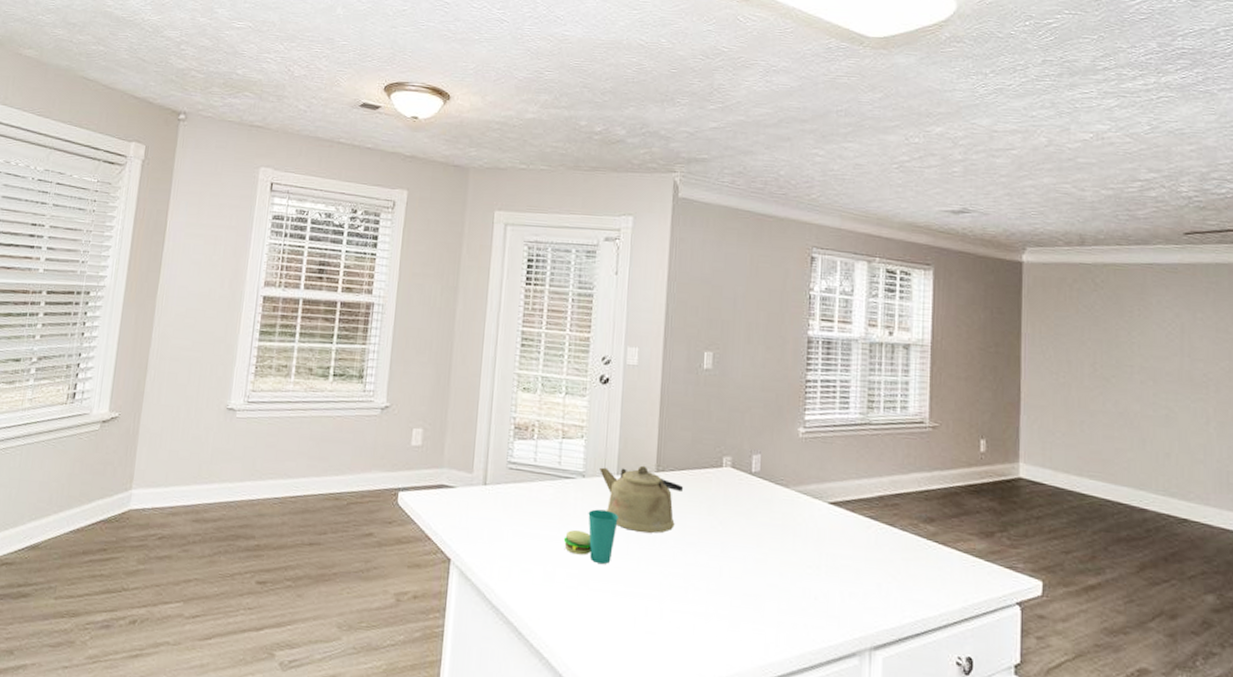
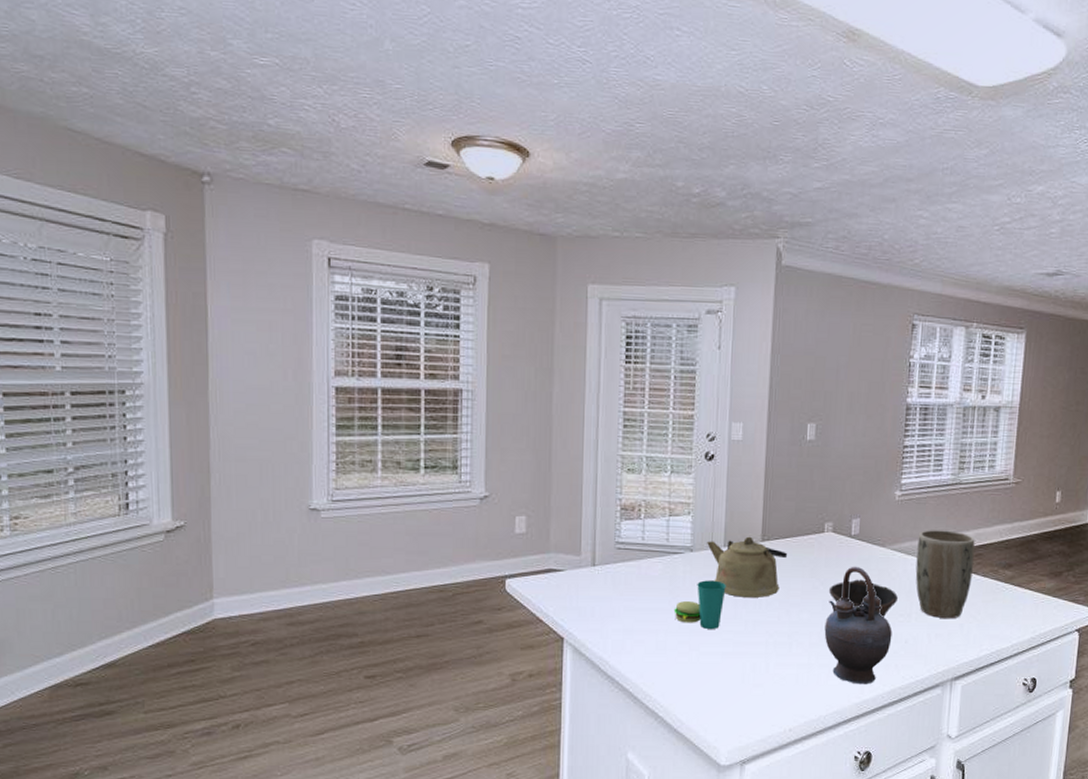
teapot: none [723,506,800,645] -> present [824,566,892,685]
bowl: none [727,521,805,568] -> present [828,579,898,618]
plant pot: none [823,472,890,577] -> present [915,530,975,619]

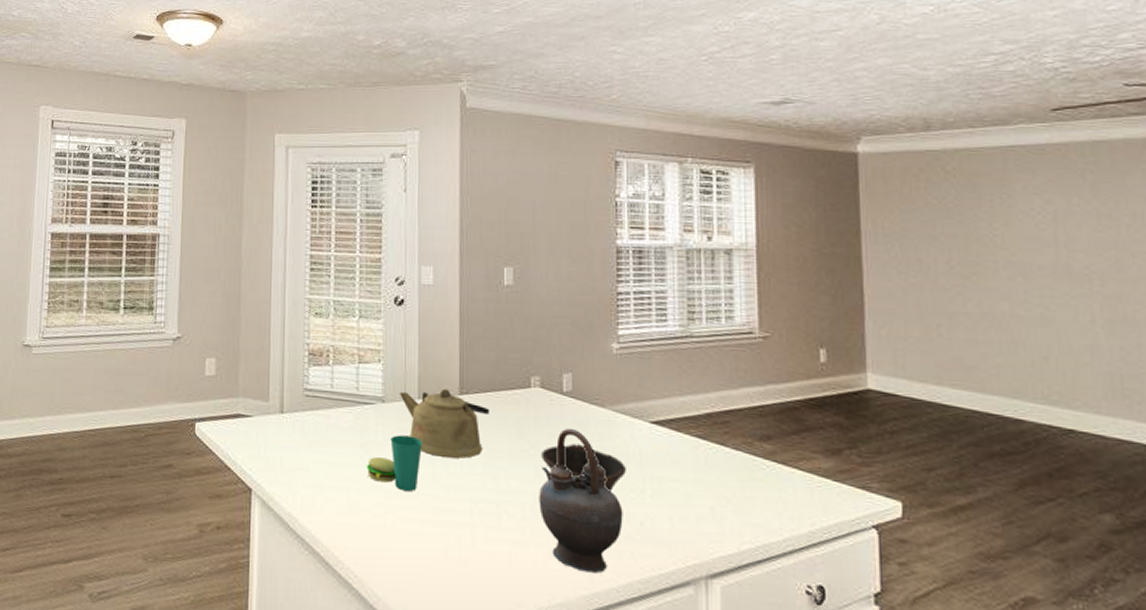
plant pot: present [915,530,975,619] -> none [645,389,721,500]

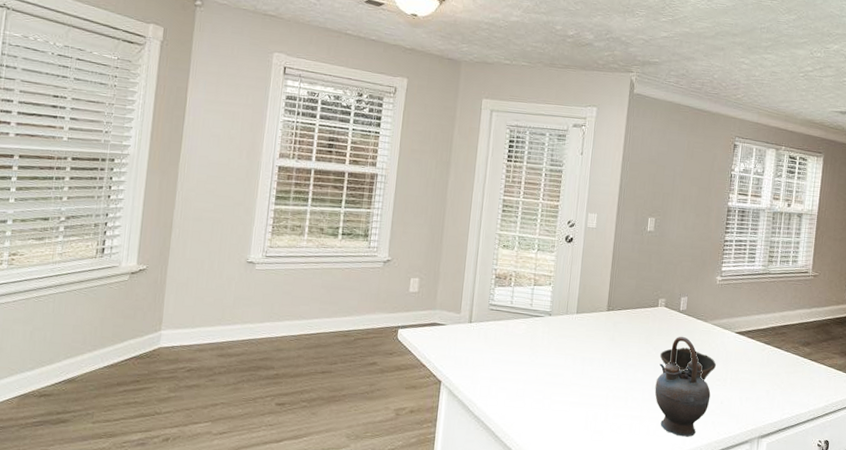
cup: present [366,435,422,492] -> none [533,340,576,382]
kettle: present [400,388,489,459] -> none [563,306,627,358]

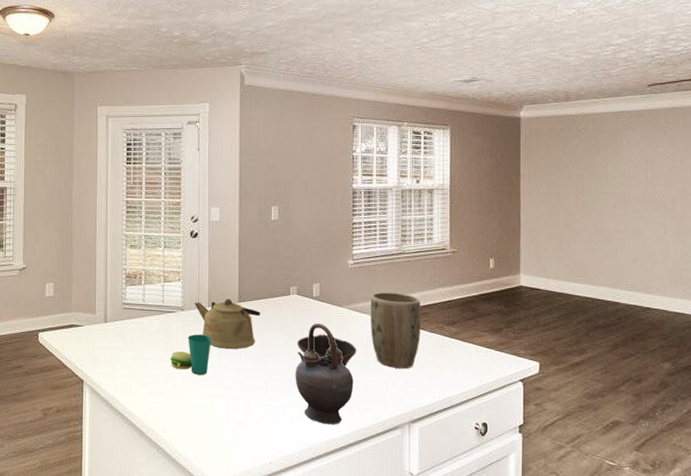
cup: none [533,340,576,382] -> present [170,334,211,376]
kettle: none [563,306,627,358] -> present [195,298,260,349]
plant pot: none [731,310,780,386] -> present [370,292,422,369]

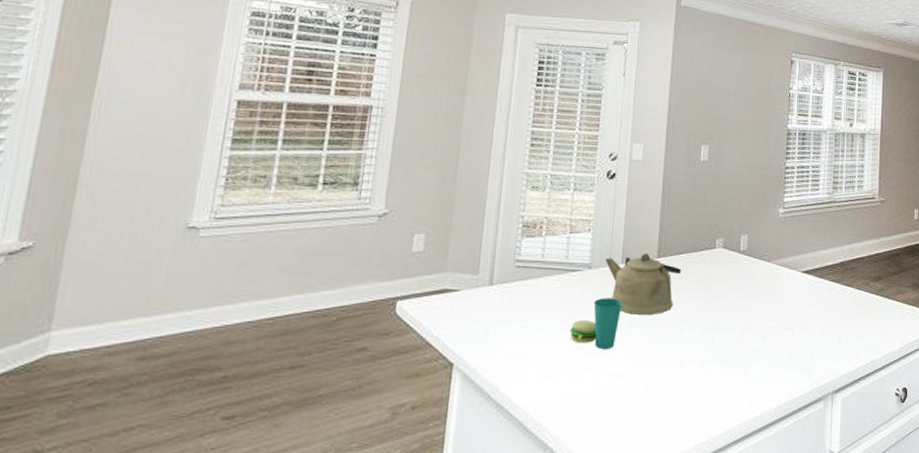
teapot: present [295,323,354,425] -> none [715,281,778,402]
bowl: present [296,334,356,368] -> none [719,294,782,332]
plant pot: present [370,292,422,369] -> none [798,245,849,332]

